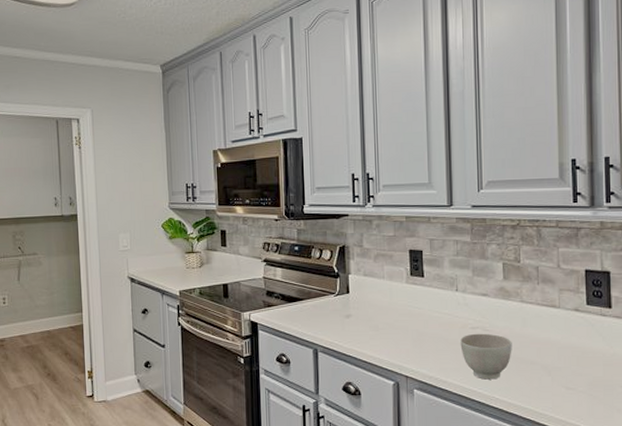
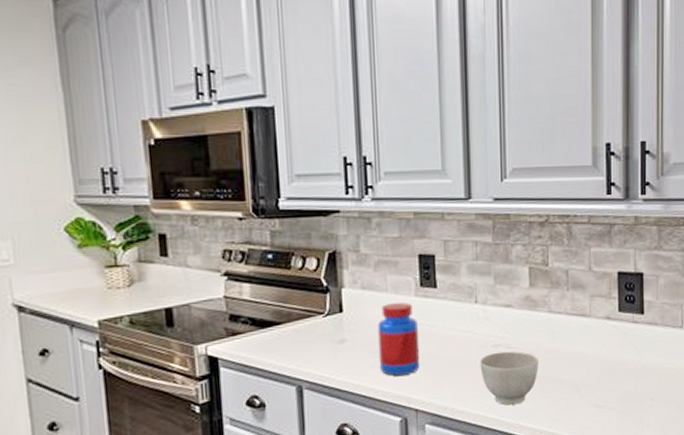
jar: none [376,288,410,347] -> present [377,302,420,376]

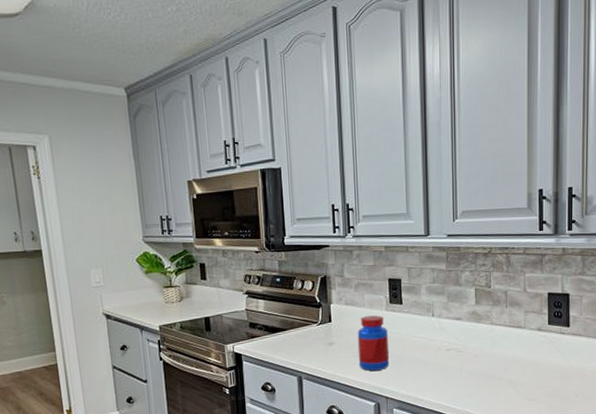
bowl: present [480,351,539,406] -> none [436,354,482,396]

